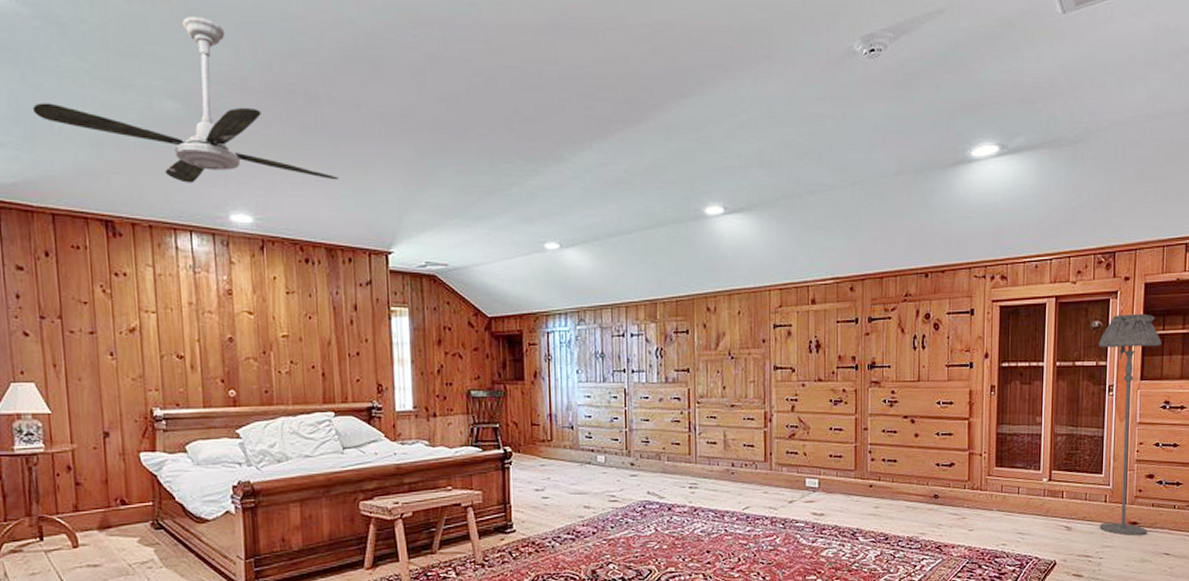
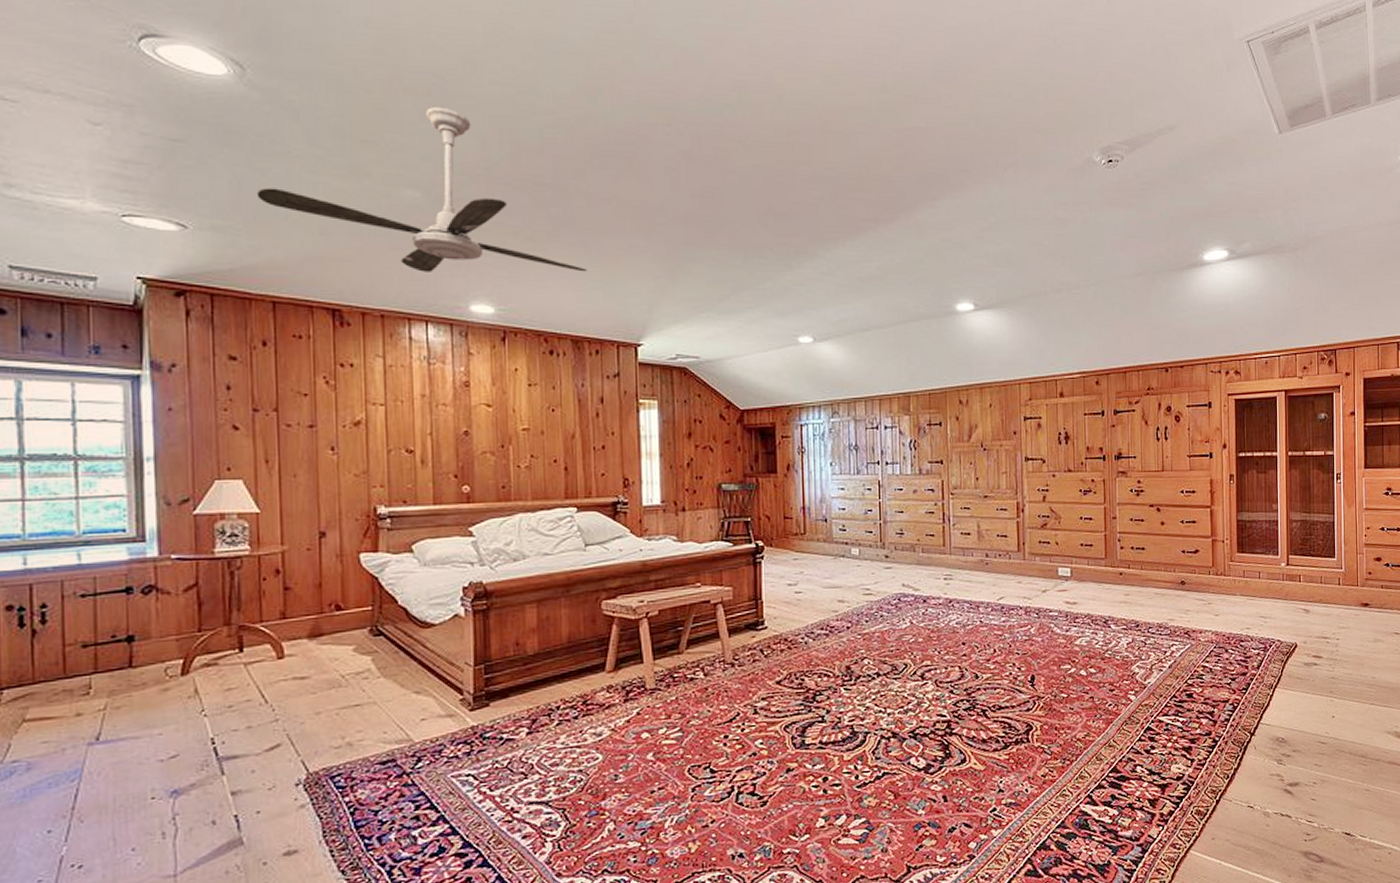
floor lamp: present [1099,313,1162,536] -> none [1326,406,1381,617]

